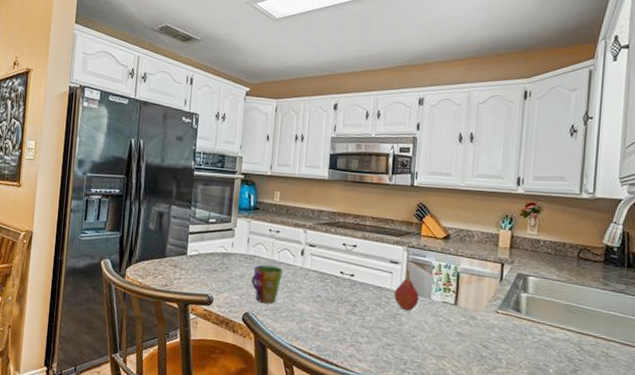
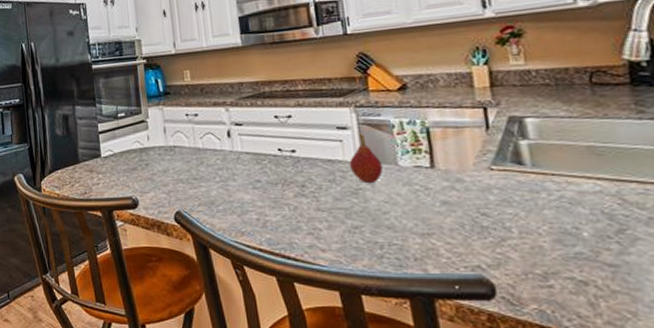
cup: present [251,264,283,304] -> none [176,154,211,199]

